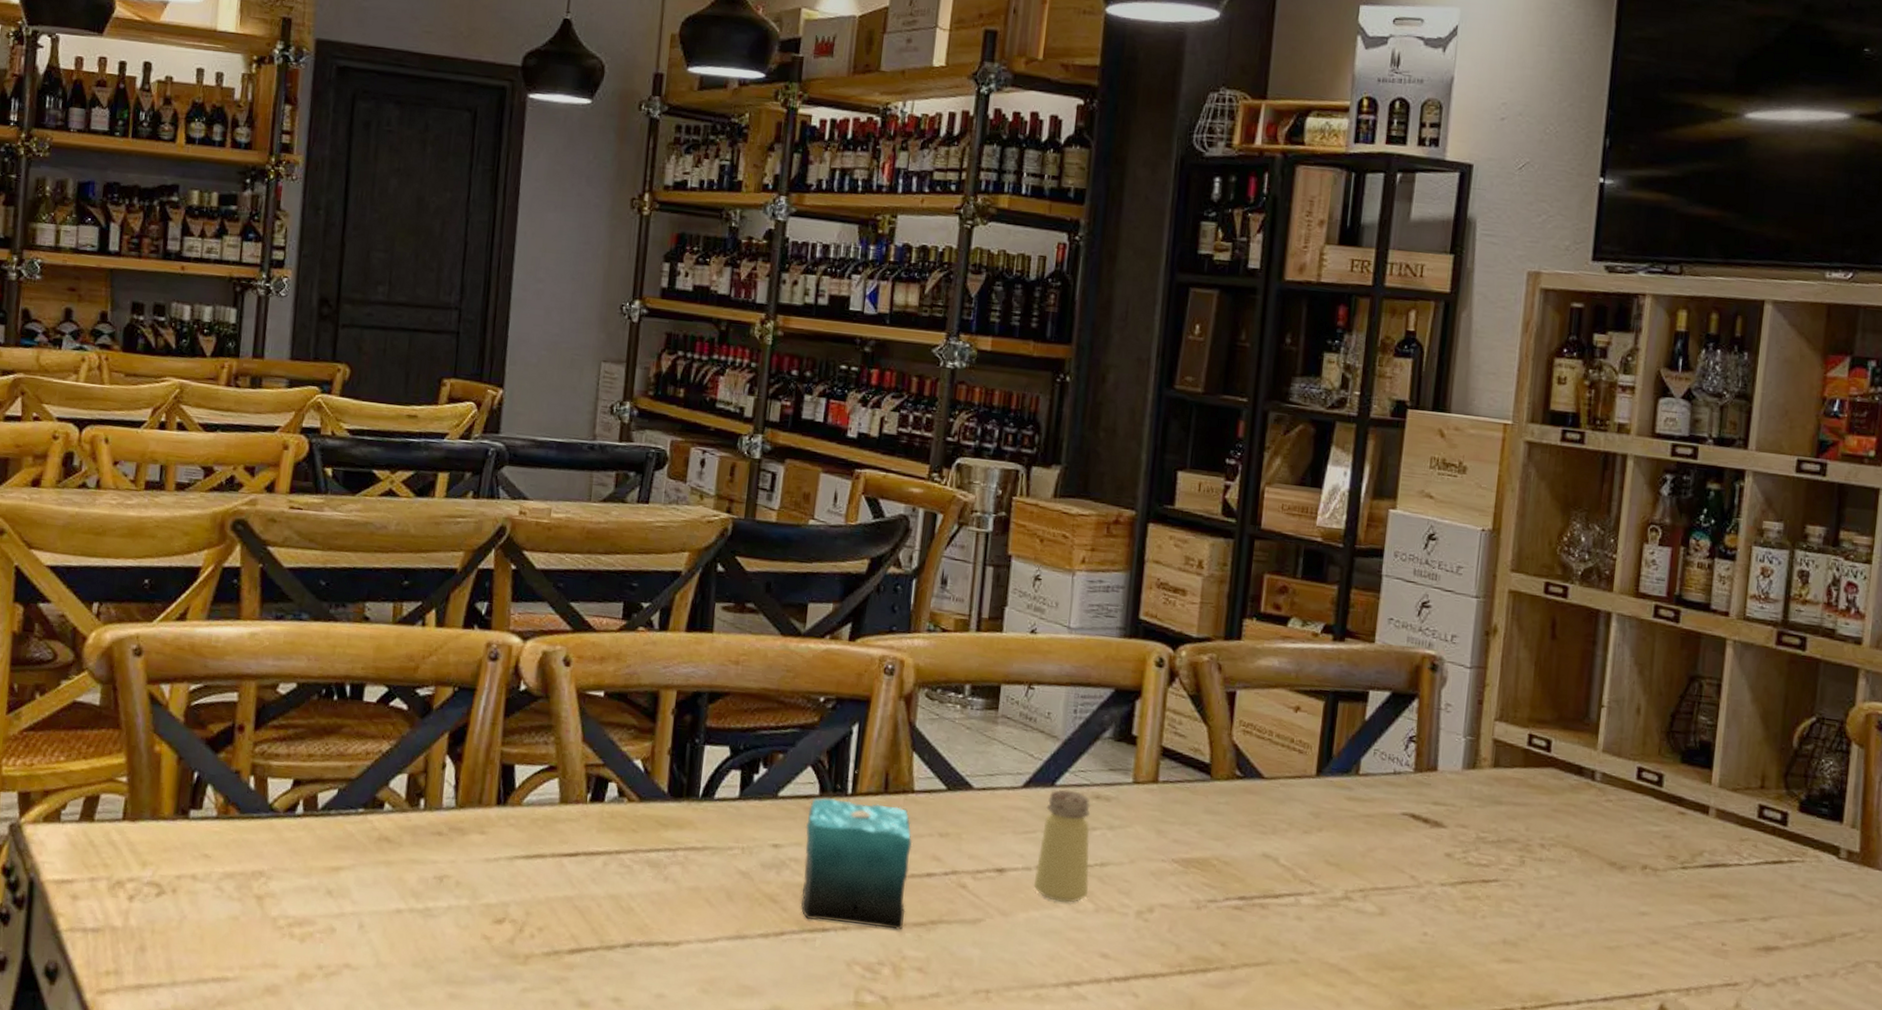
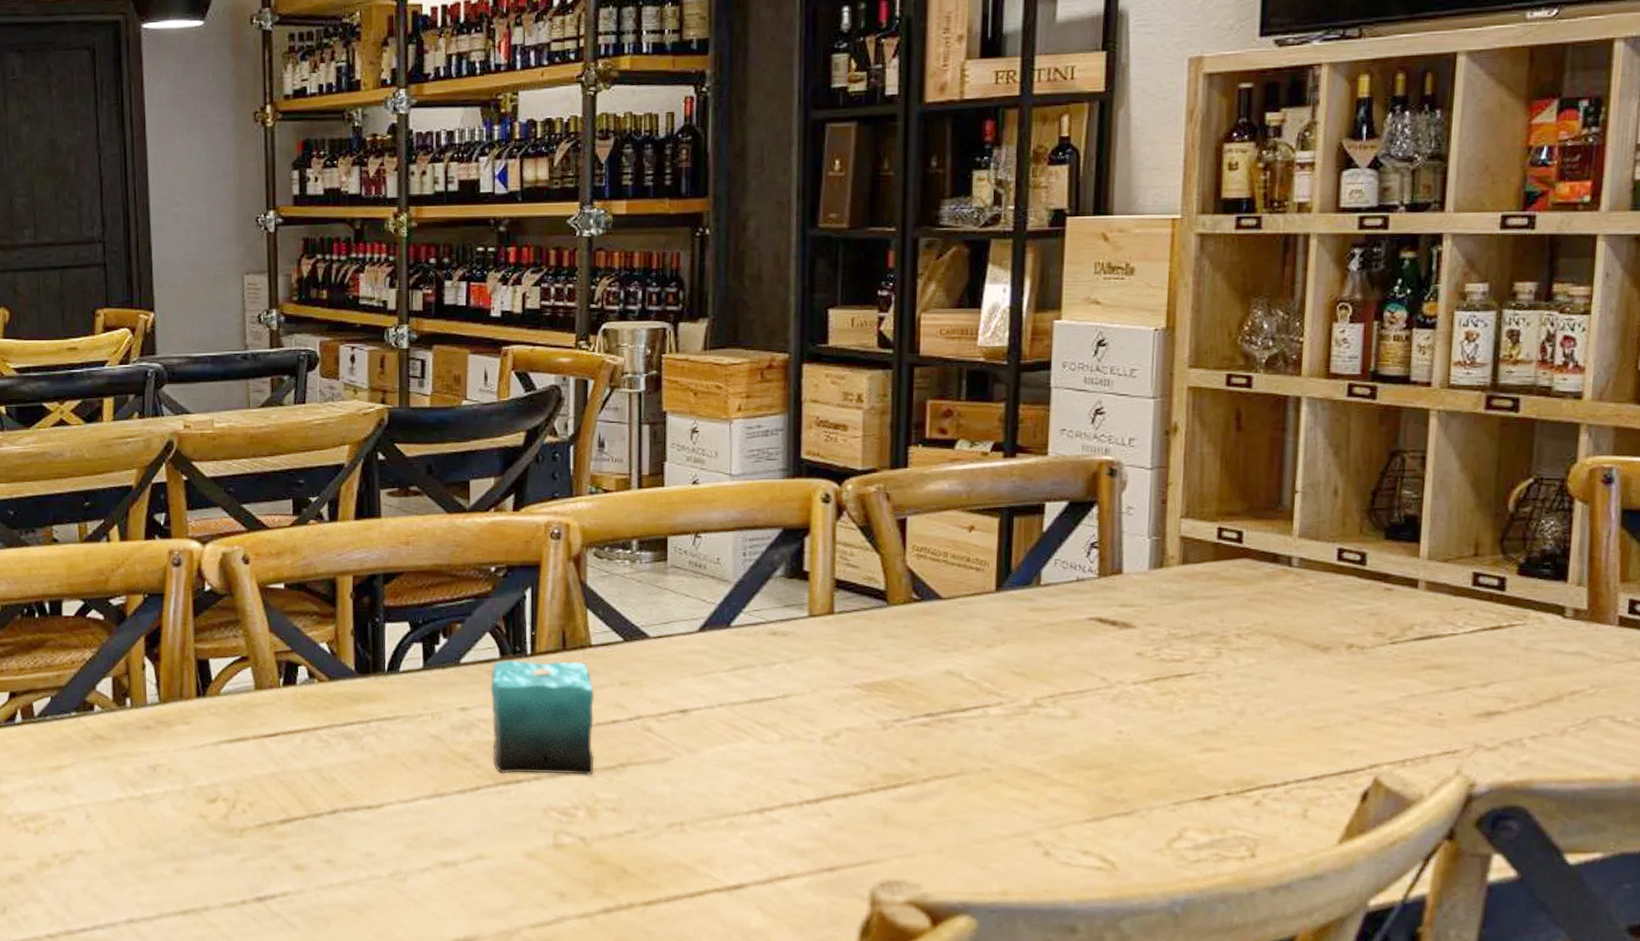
saltshaker: present [1033,790,1091,903] -> none [717,630,773,735]

